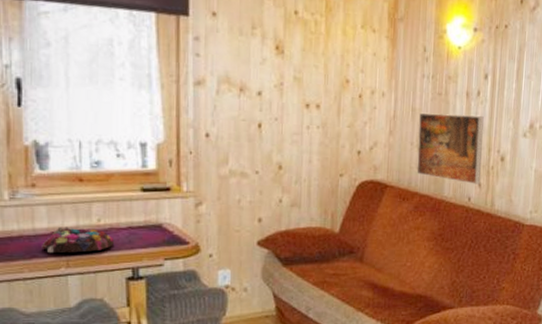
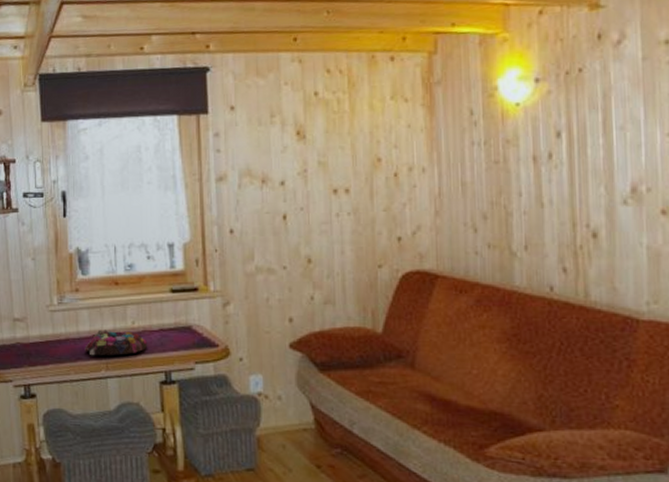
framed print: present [416,112,484,185] -> none [471,184,566,269]

